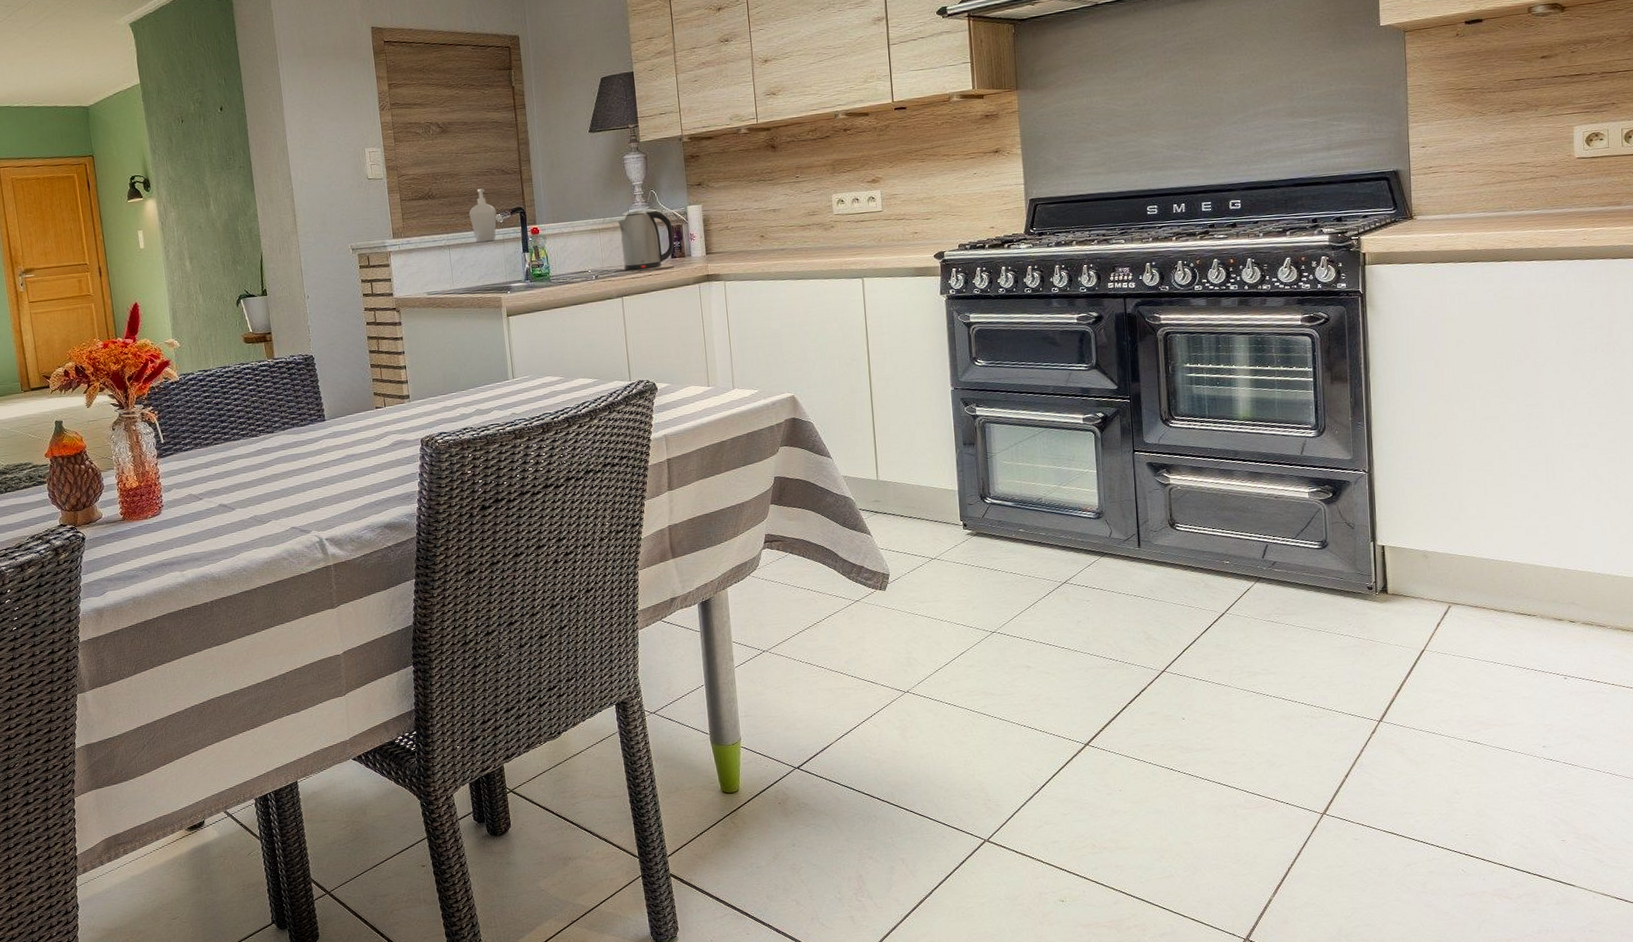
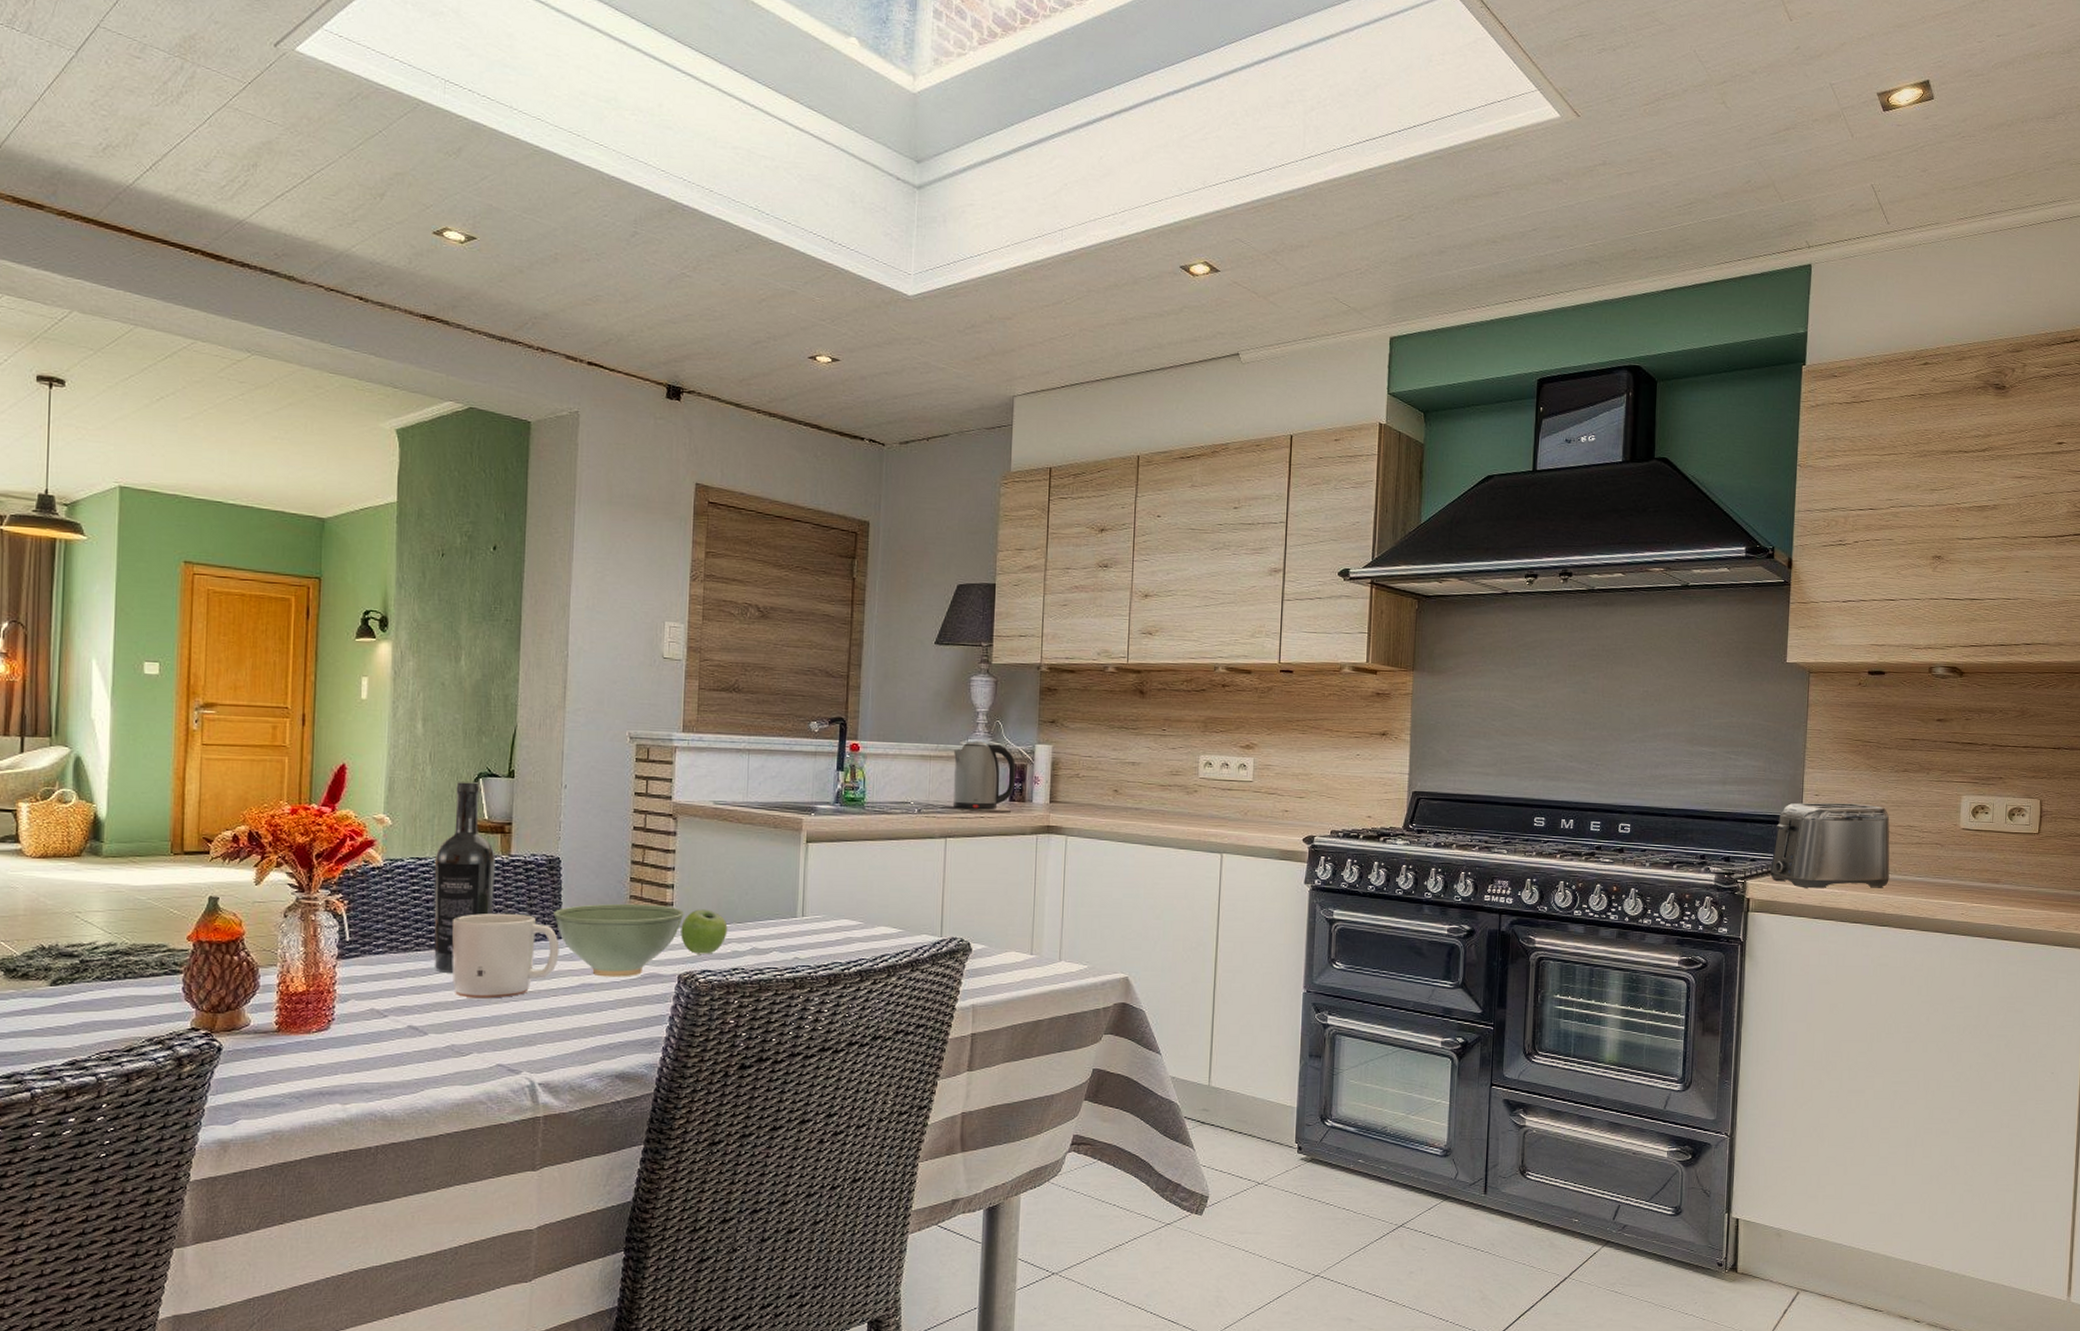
wine bottle: none [216,303,268,460] -> present [434,782,495,973]
mug: none [238,405,325,477] -> present [451,913,560,999]
bowl: none [315,384,418,448] -> present [553,903,684,977]
fruit: none [417,382,455,420] -> present [681,909,728,954]
soap bottle: present [469,188,497,242] -> none [779,688,812,752]
toaster: none [1383,148,1505,236] -> present [1770,802,1890,889]

